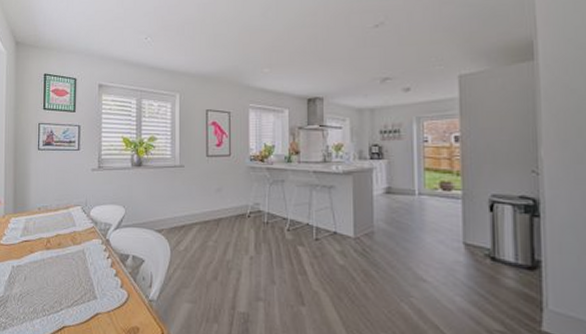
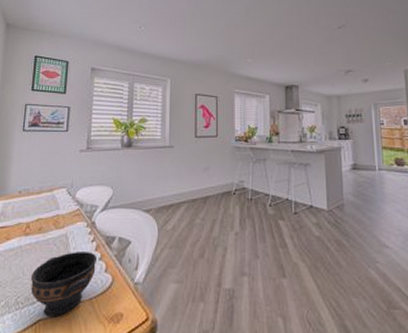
bowl: none [53,267,112,325] -> present [30,252,97,316]

